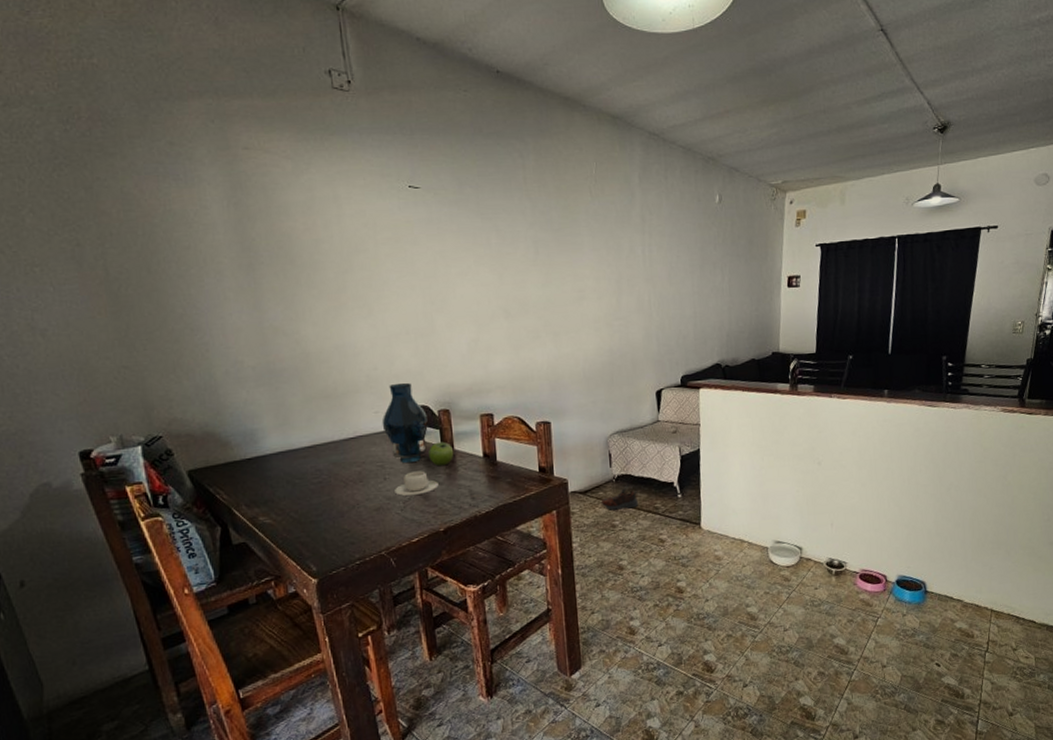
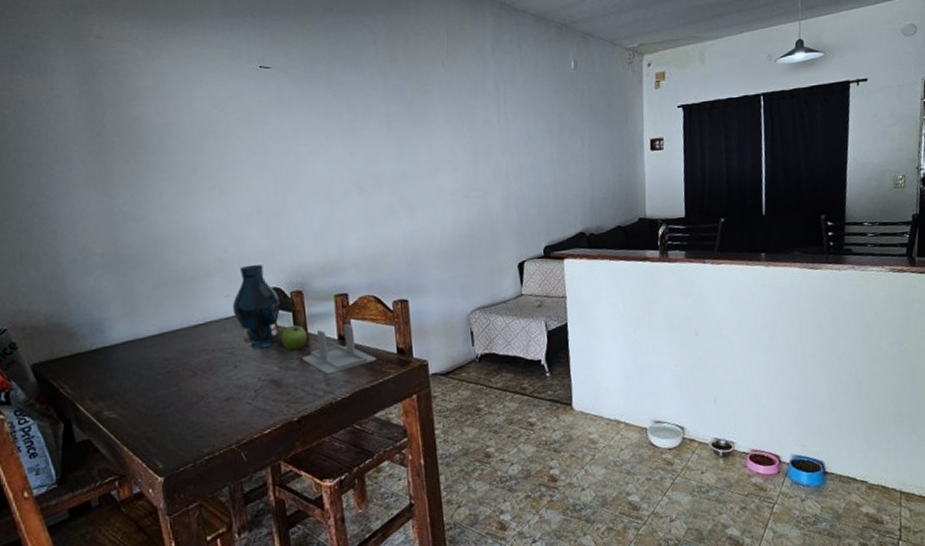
teacup: present [395,471,439,496] -> none [246,356,292,384]
napkin holder: none [449,442,520,490] -> present [302,323,377,375]
shoe: present [601,485,639,510] -> none [463,365,505,393]

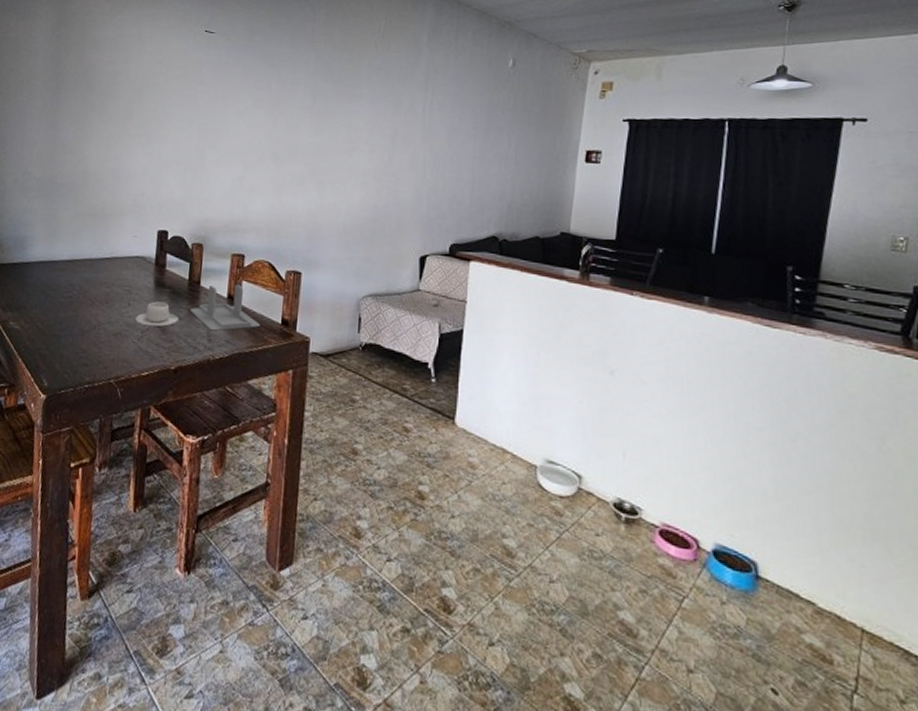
vase: present [232,264,281,349] -> none [137,211,182,292]
teacup: none [246,356,292,384] -> present [136,301,179,327]
fruit: present [281,325,308,352] -> none [175,275,200,301]

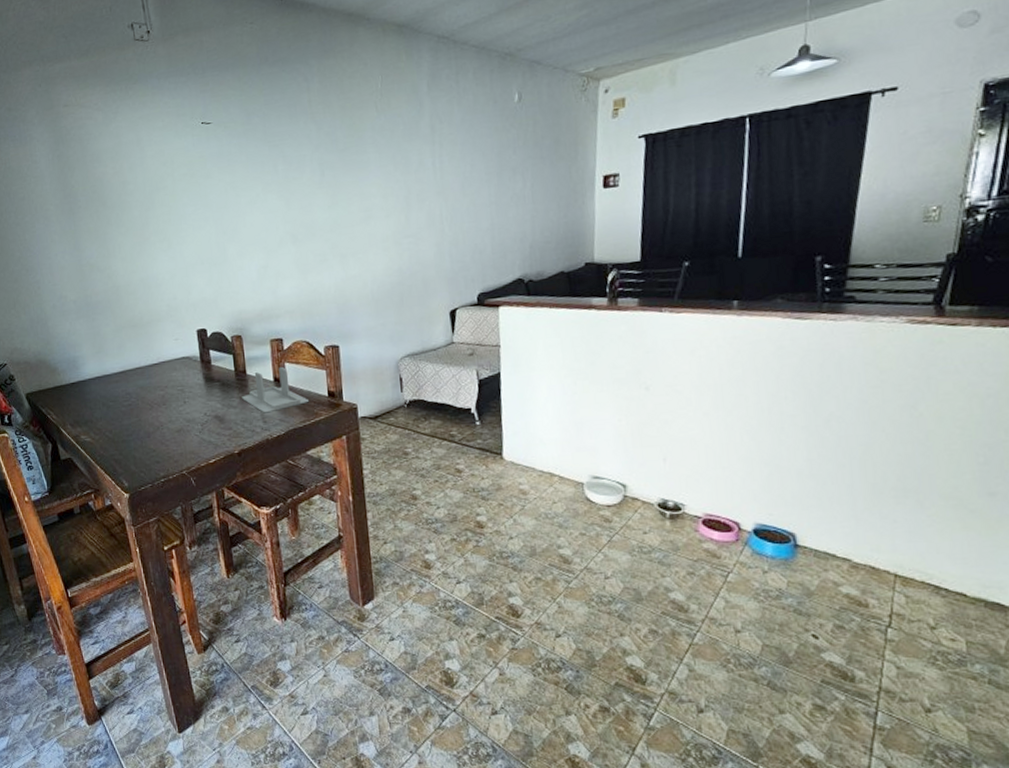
teacup: present [136,301,179,327] -> none [193,394,233,418]

